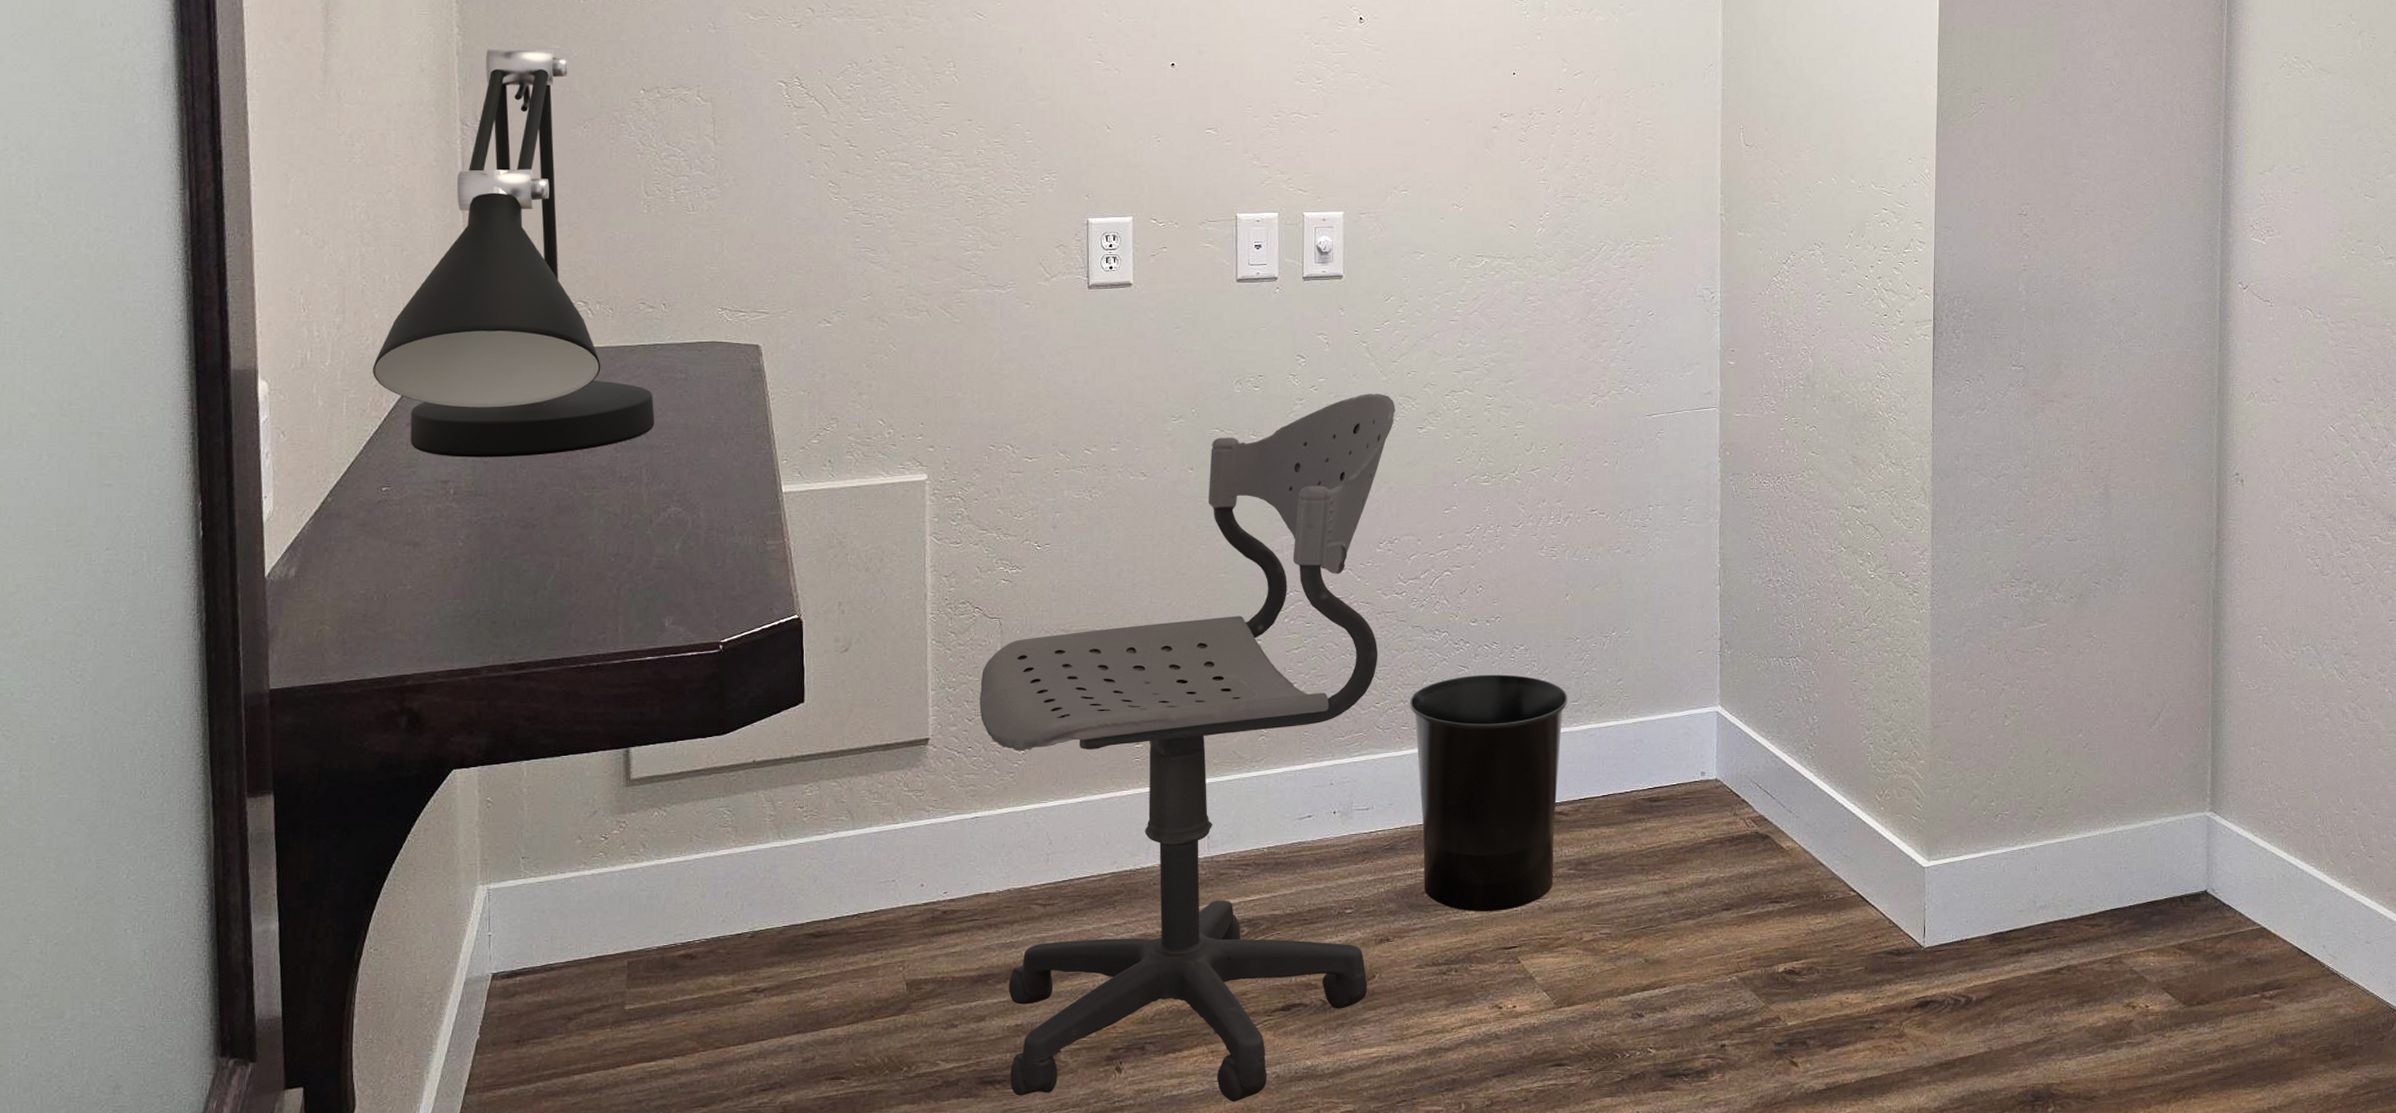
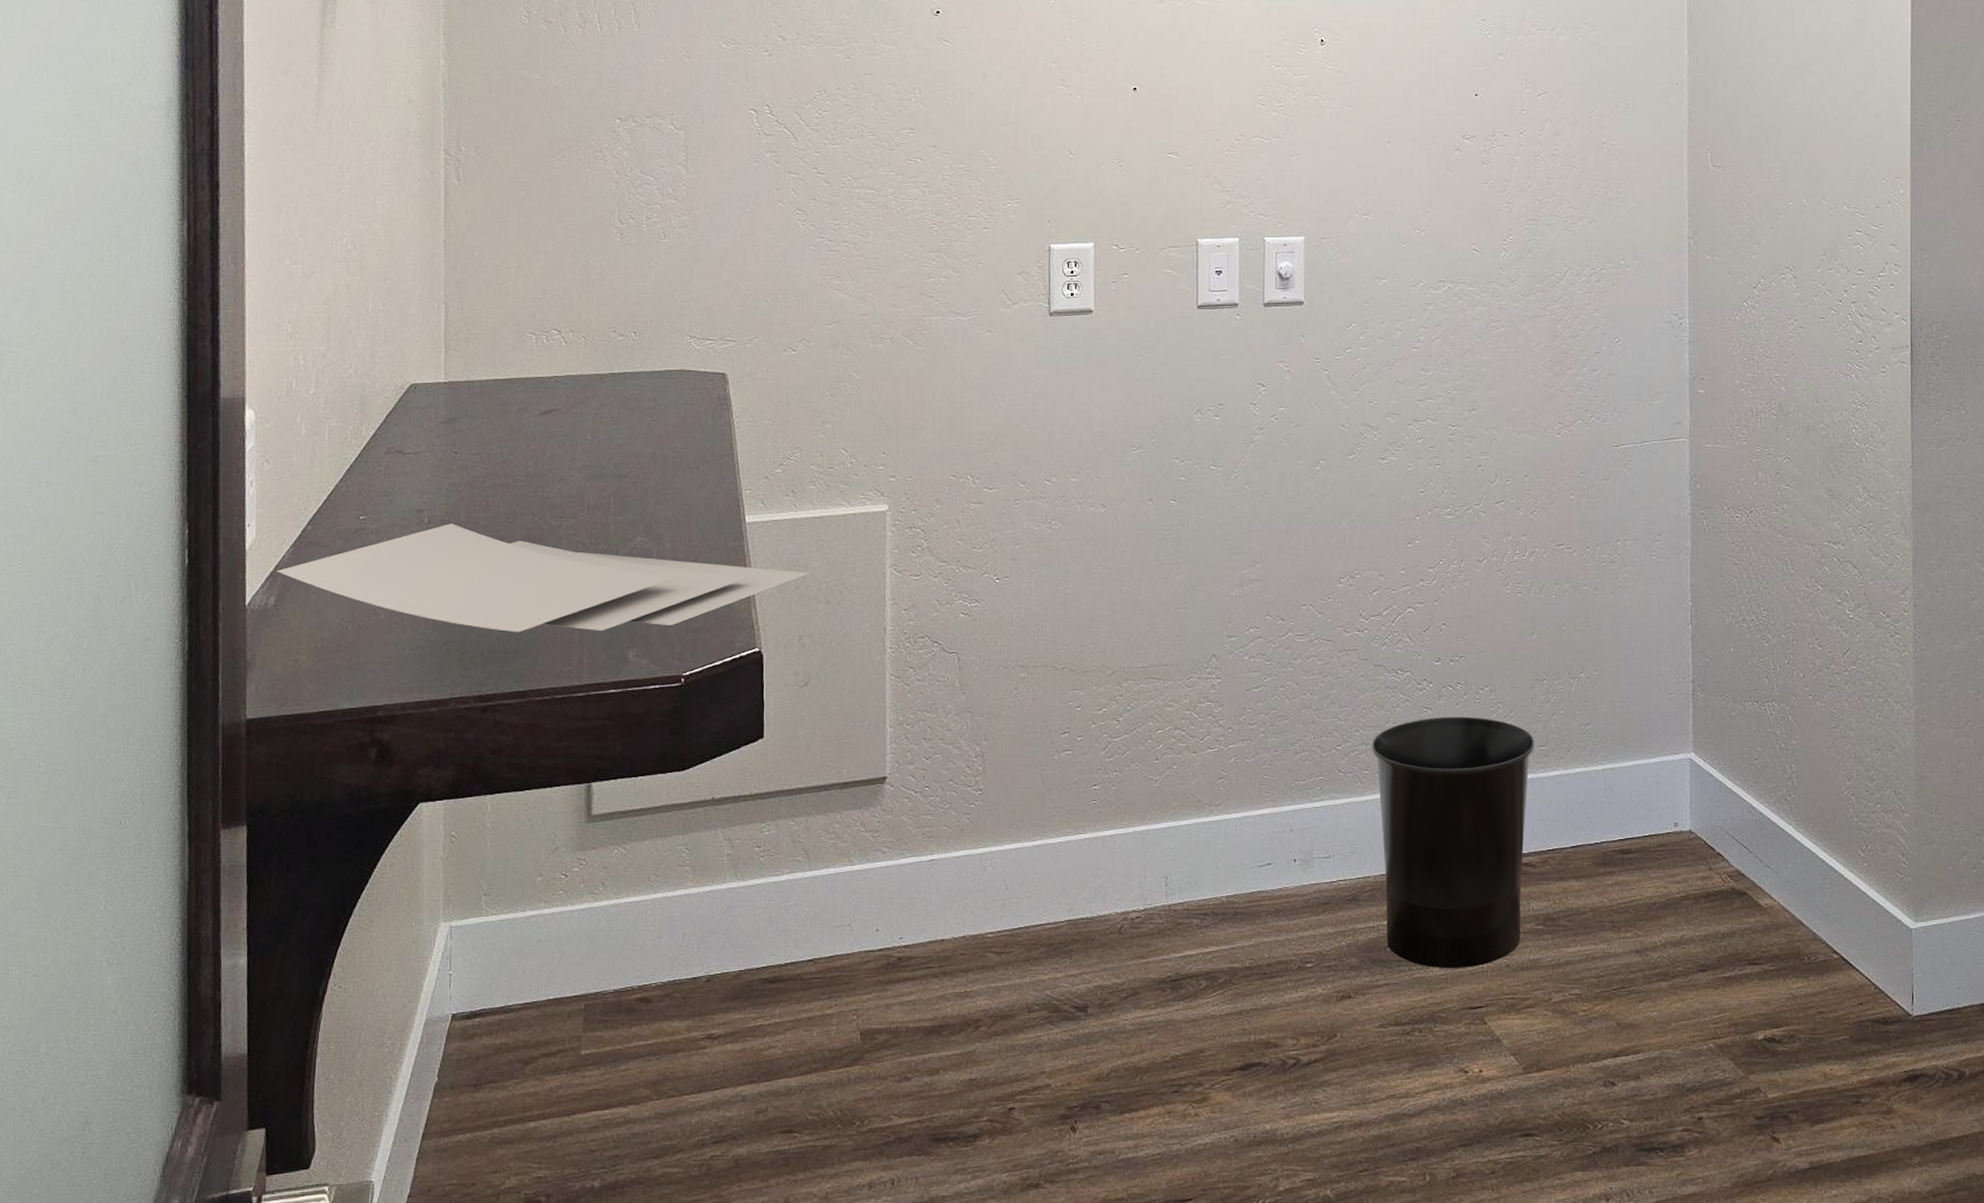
papers: none [297,495,850,601] -> present [277,524,811,632]
desk lamp: present [373,48,655,458] -> none [354,79,623,486]
office chair: present [980,394,1395,1102] -> none [937,423,1357,1167]

